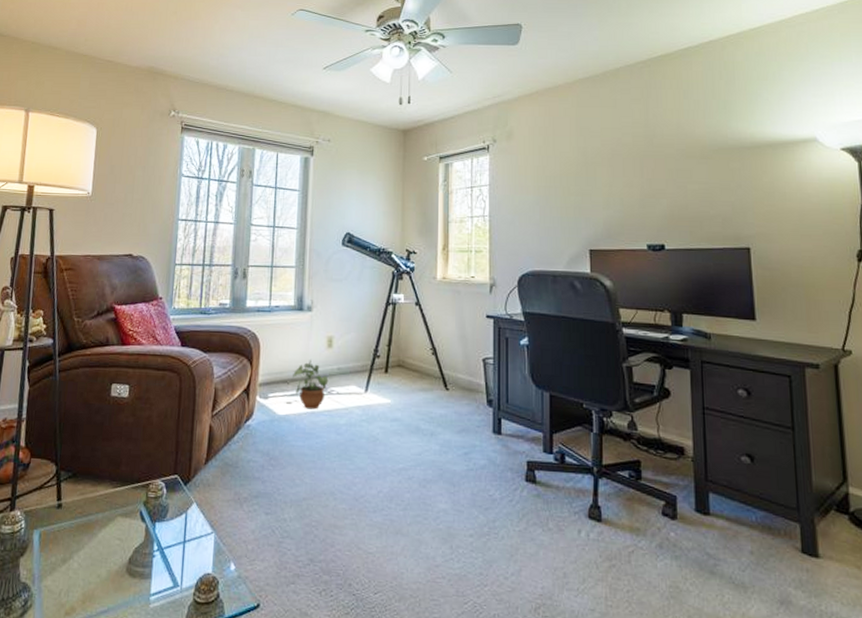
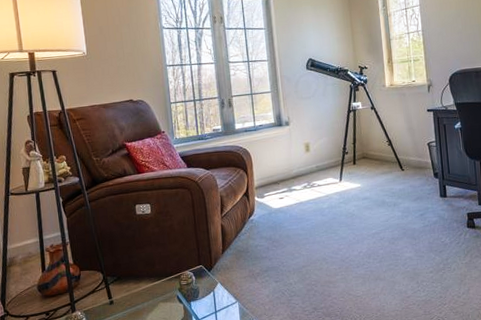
potted plant: present [293,360,329,410] -> none [281,163,310,201]

